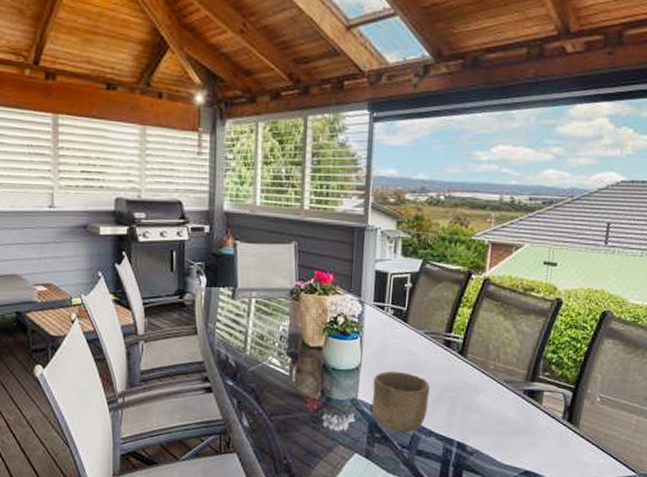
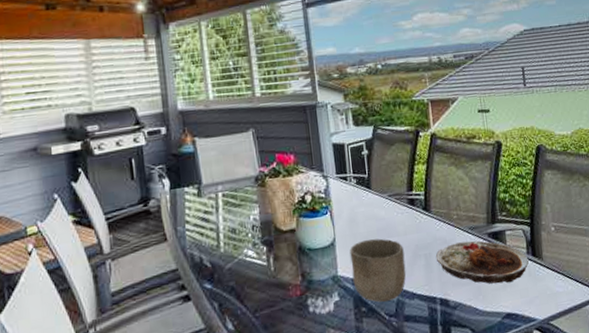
plate: none [461,392,562,443] -> present [435,240,529,284]

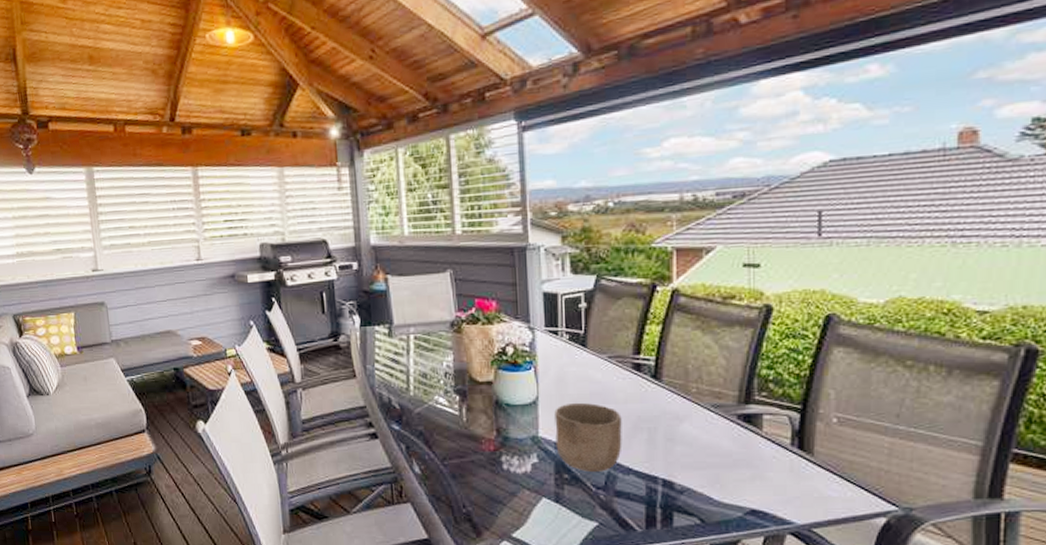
plate: present [435,240,529,284] -> none [662,420,792,476]

